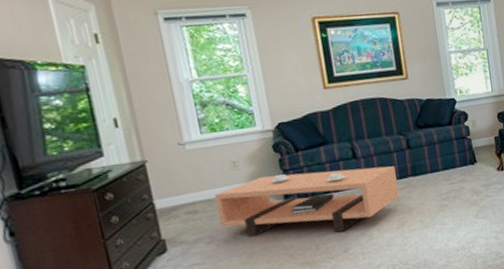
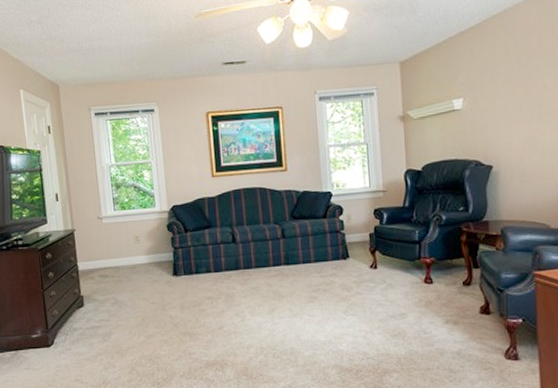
coffee table: present [214,166,399,238] -> none [120,251,271,310]

